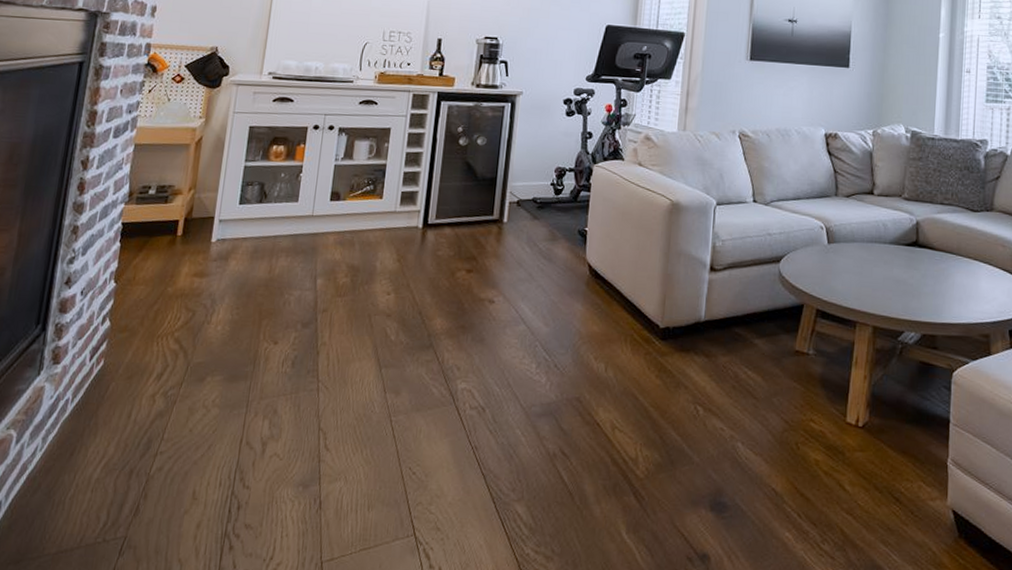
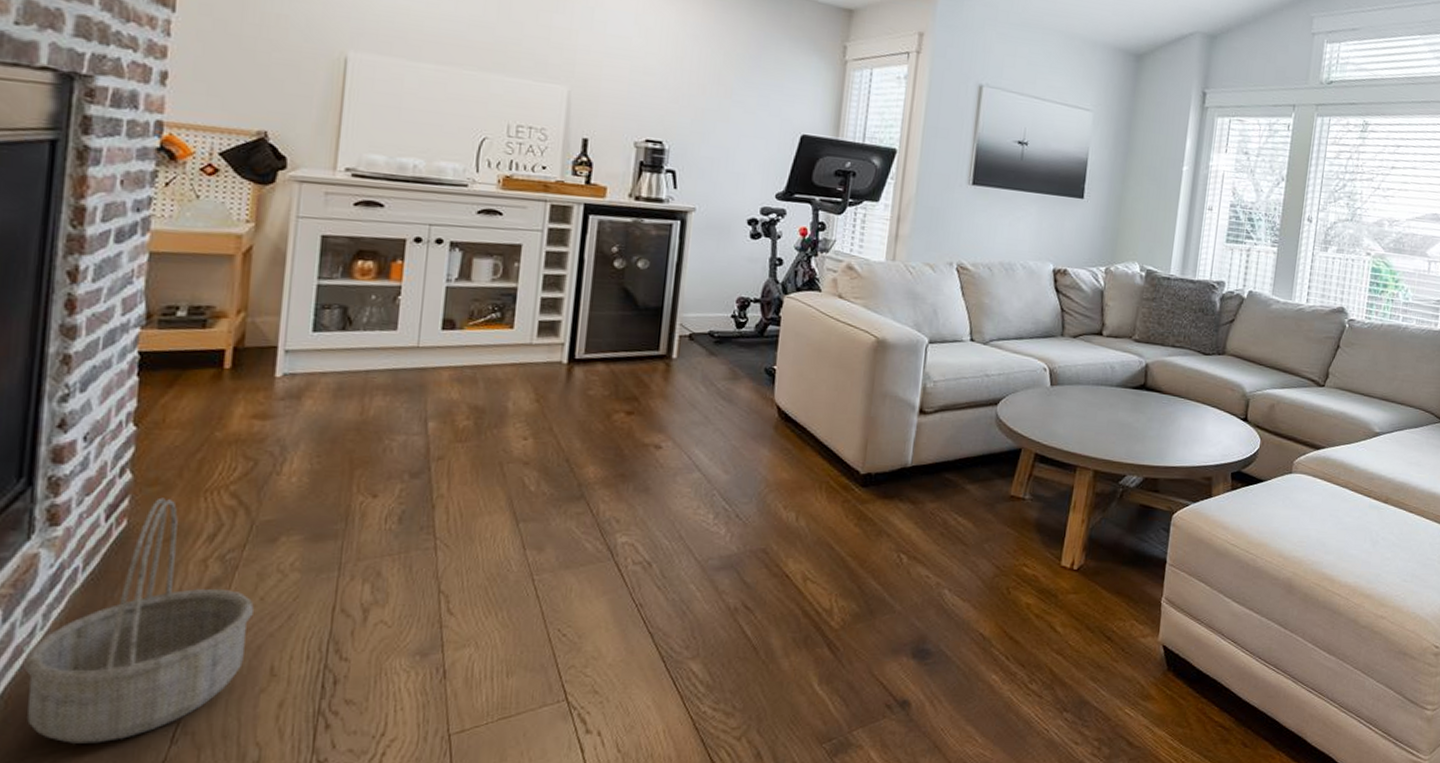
basket: none [24,342,185,552] -> present [23,497,254,743]

